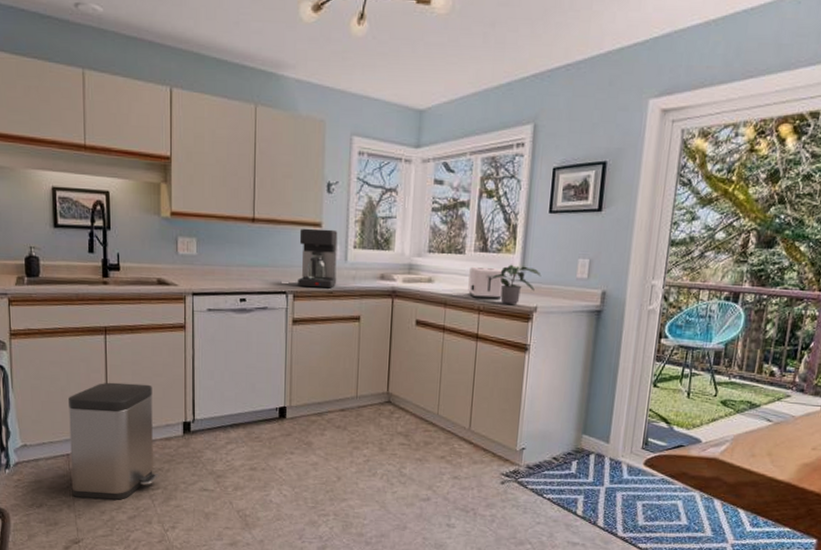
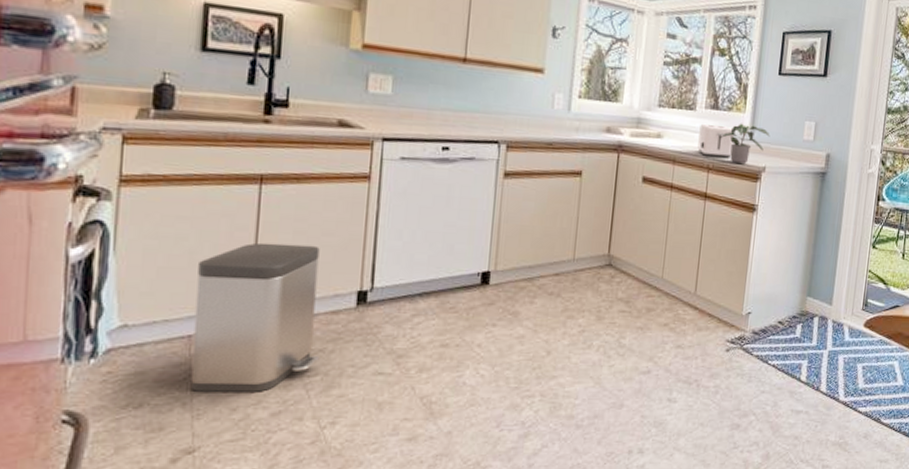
coffee maker: present [298,228,338,289] -> none [513,73,562,140]

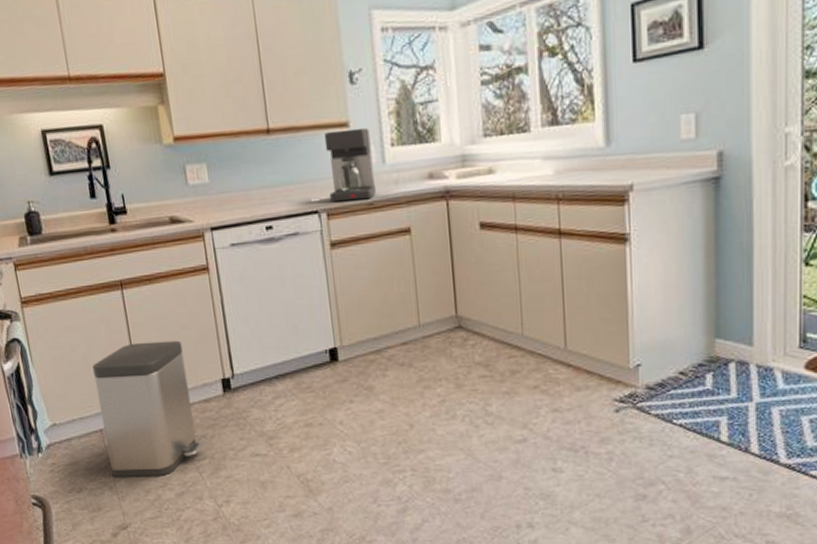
coffee maker: none [513,73,562,140] -> present [323,127,377,203]
toaster: present [698,123,734,158] -> none [539,142,585,185]
potted plant: present [720,123,770,165] -> none [566,135,633,188]

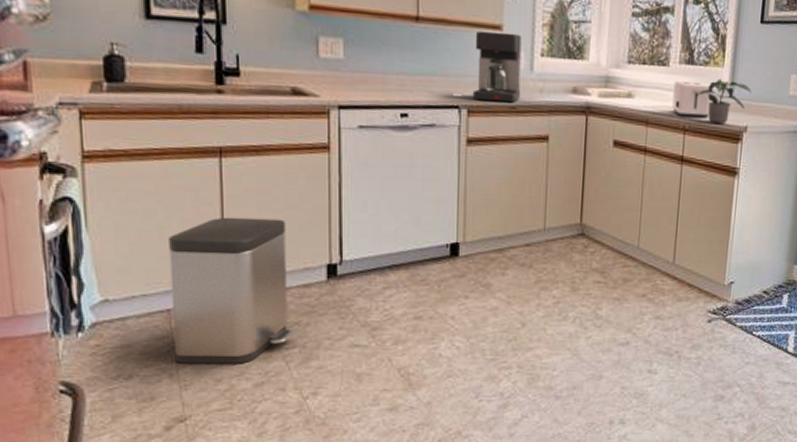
toaster: none [539,142,585,185] -> present [672,80,712,118]
potted plant: none [566,135,633,188] -> present [696,78,752,125]

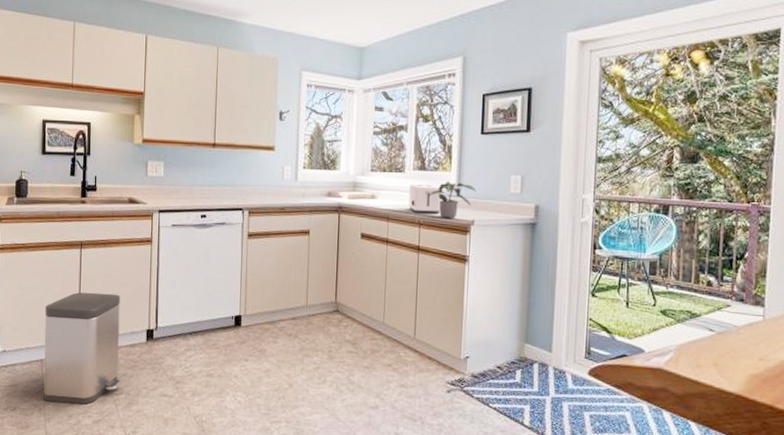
coffee maker: present [473,30,522,103] -> none [253,151,289,205]

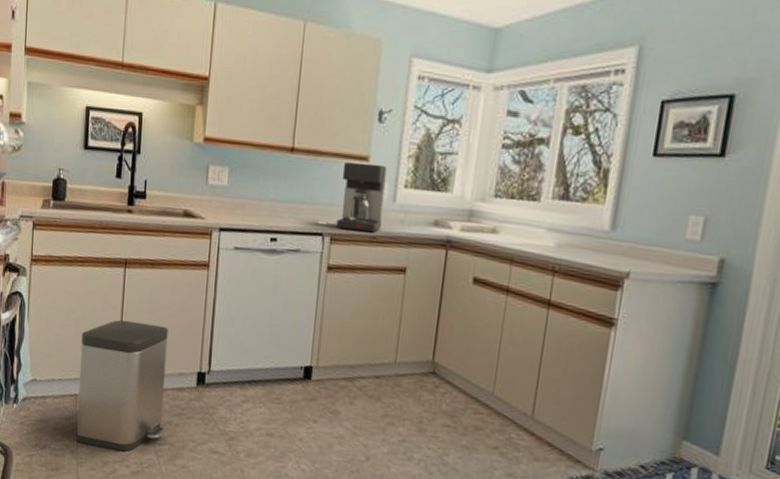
coffee maker: none [253,151,289,205] -> present [336,161,387,233]
toaster: present [408,183,441,214] -> none [541,216,588,260]
potted plant: present [428,181,477,219] -> none [569,217,638,268]

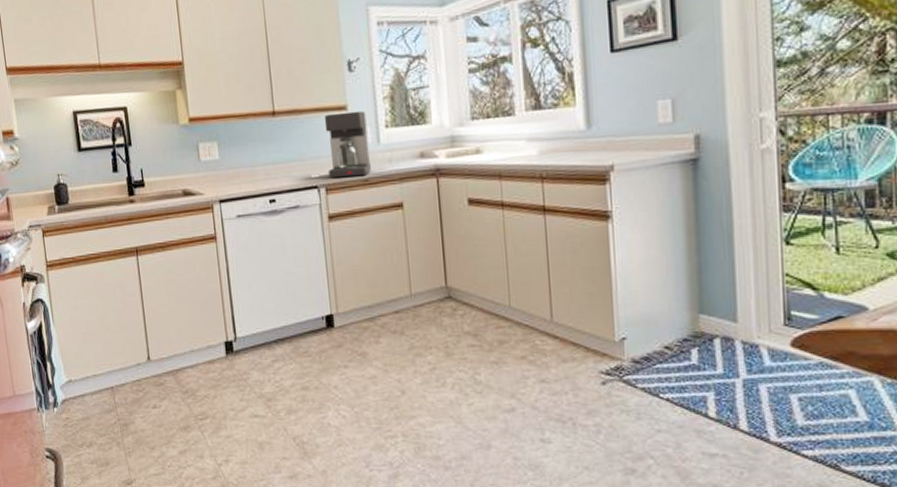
pedal bin: present [76,320,169,452] -> none [107,304,207,433]

